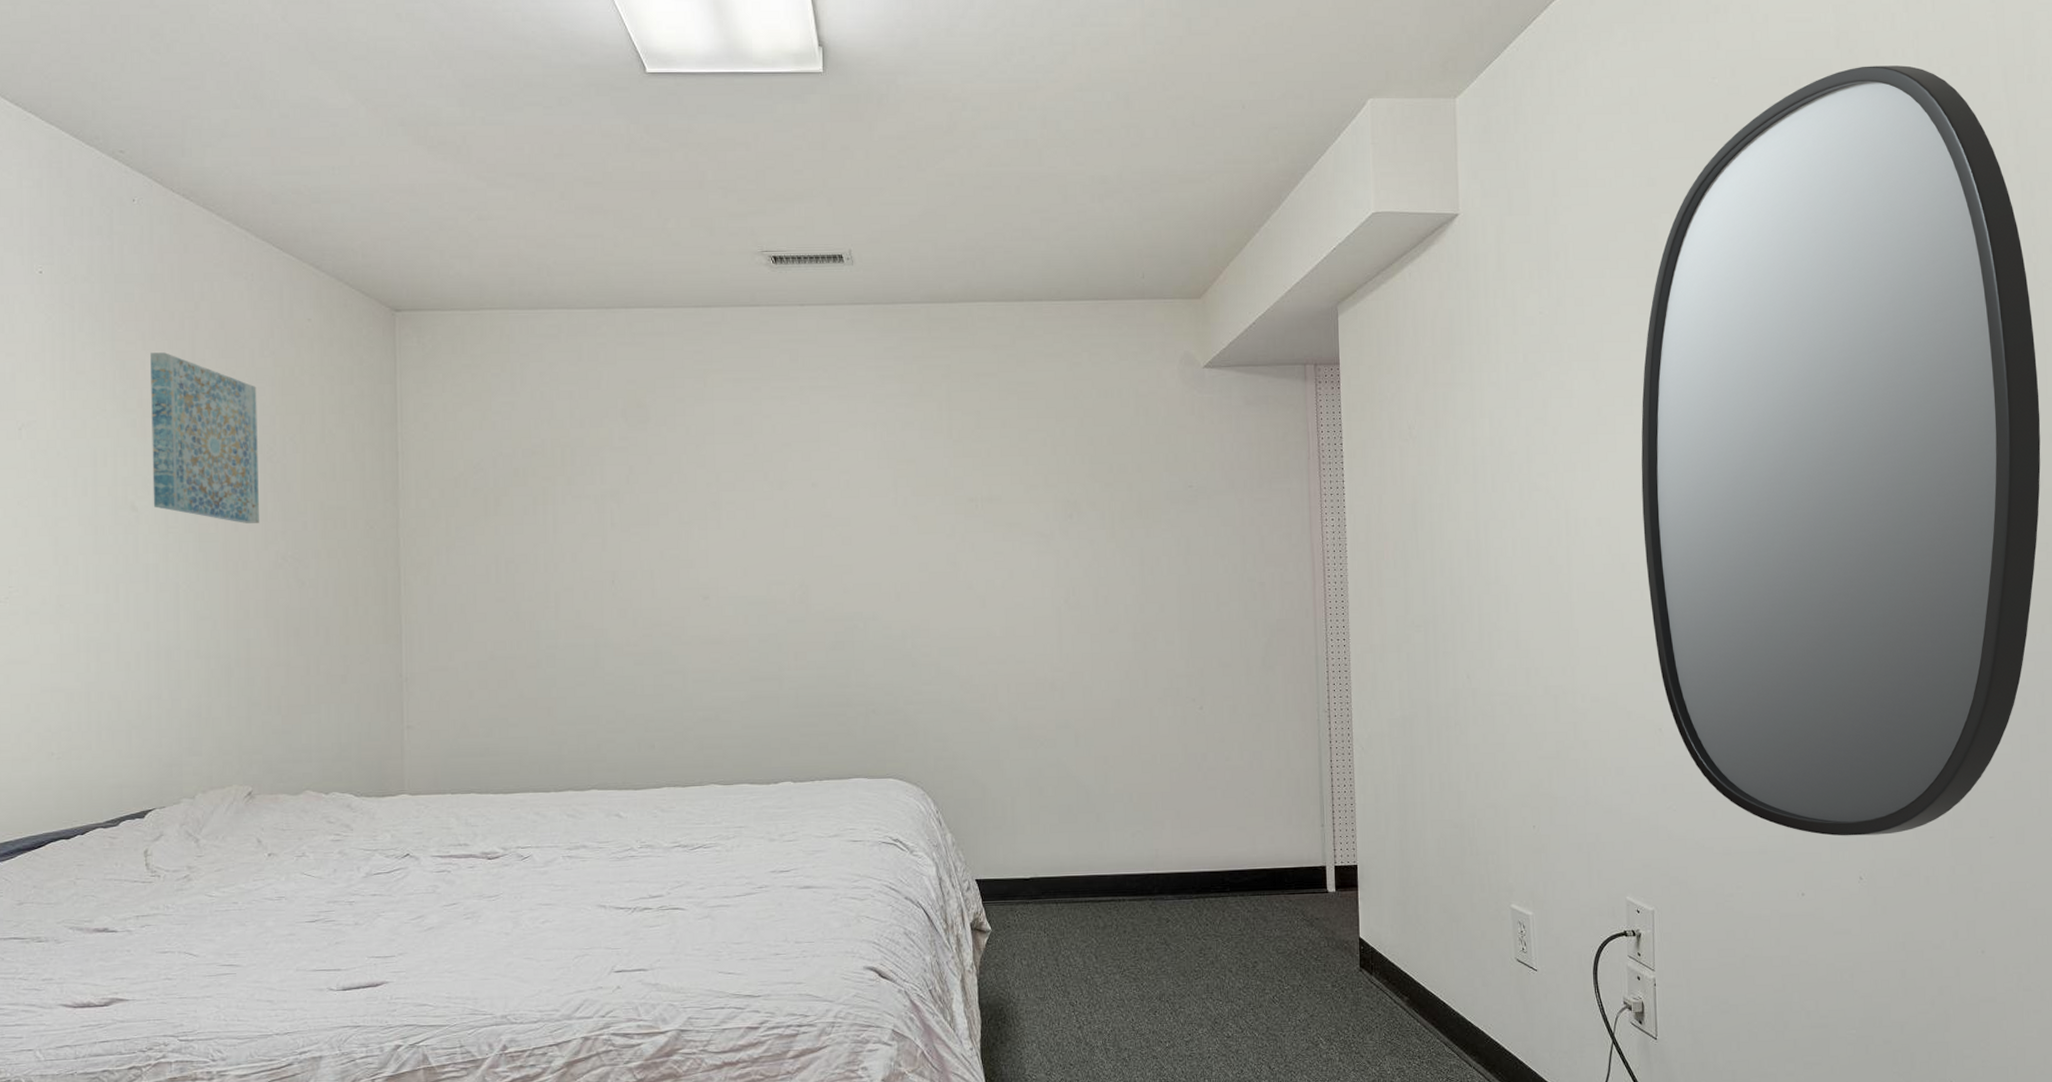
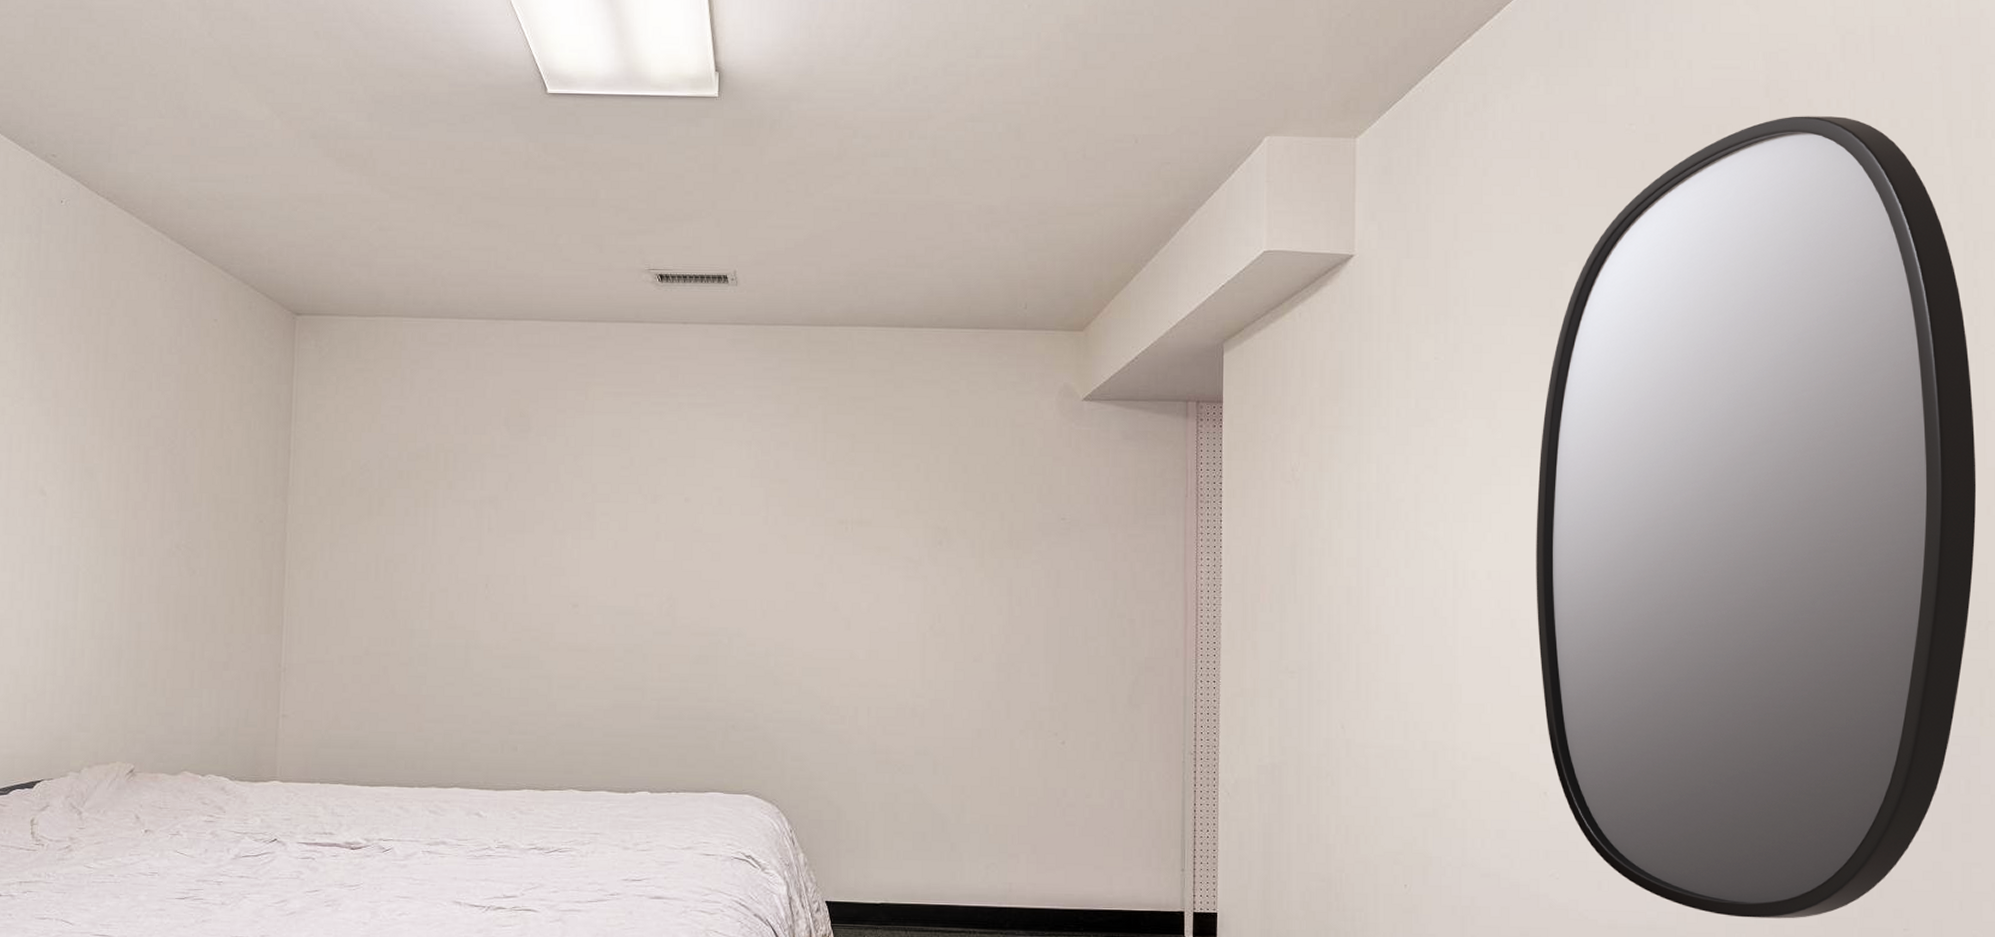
wall art: present [150,352,259,523] -> none [60,346,163,512]

